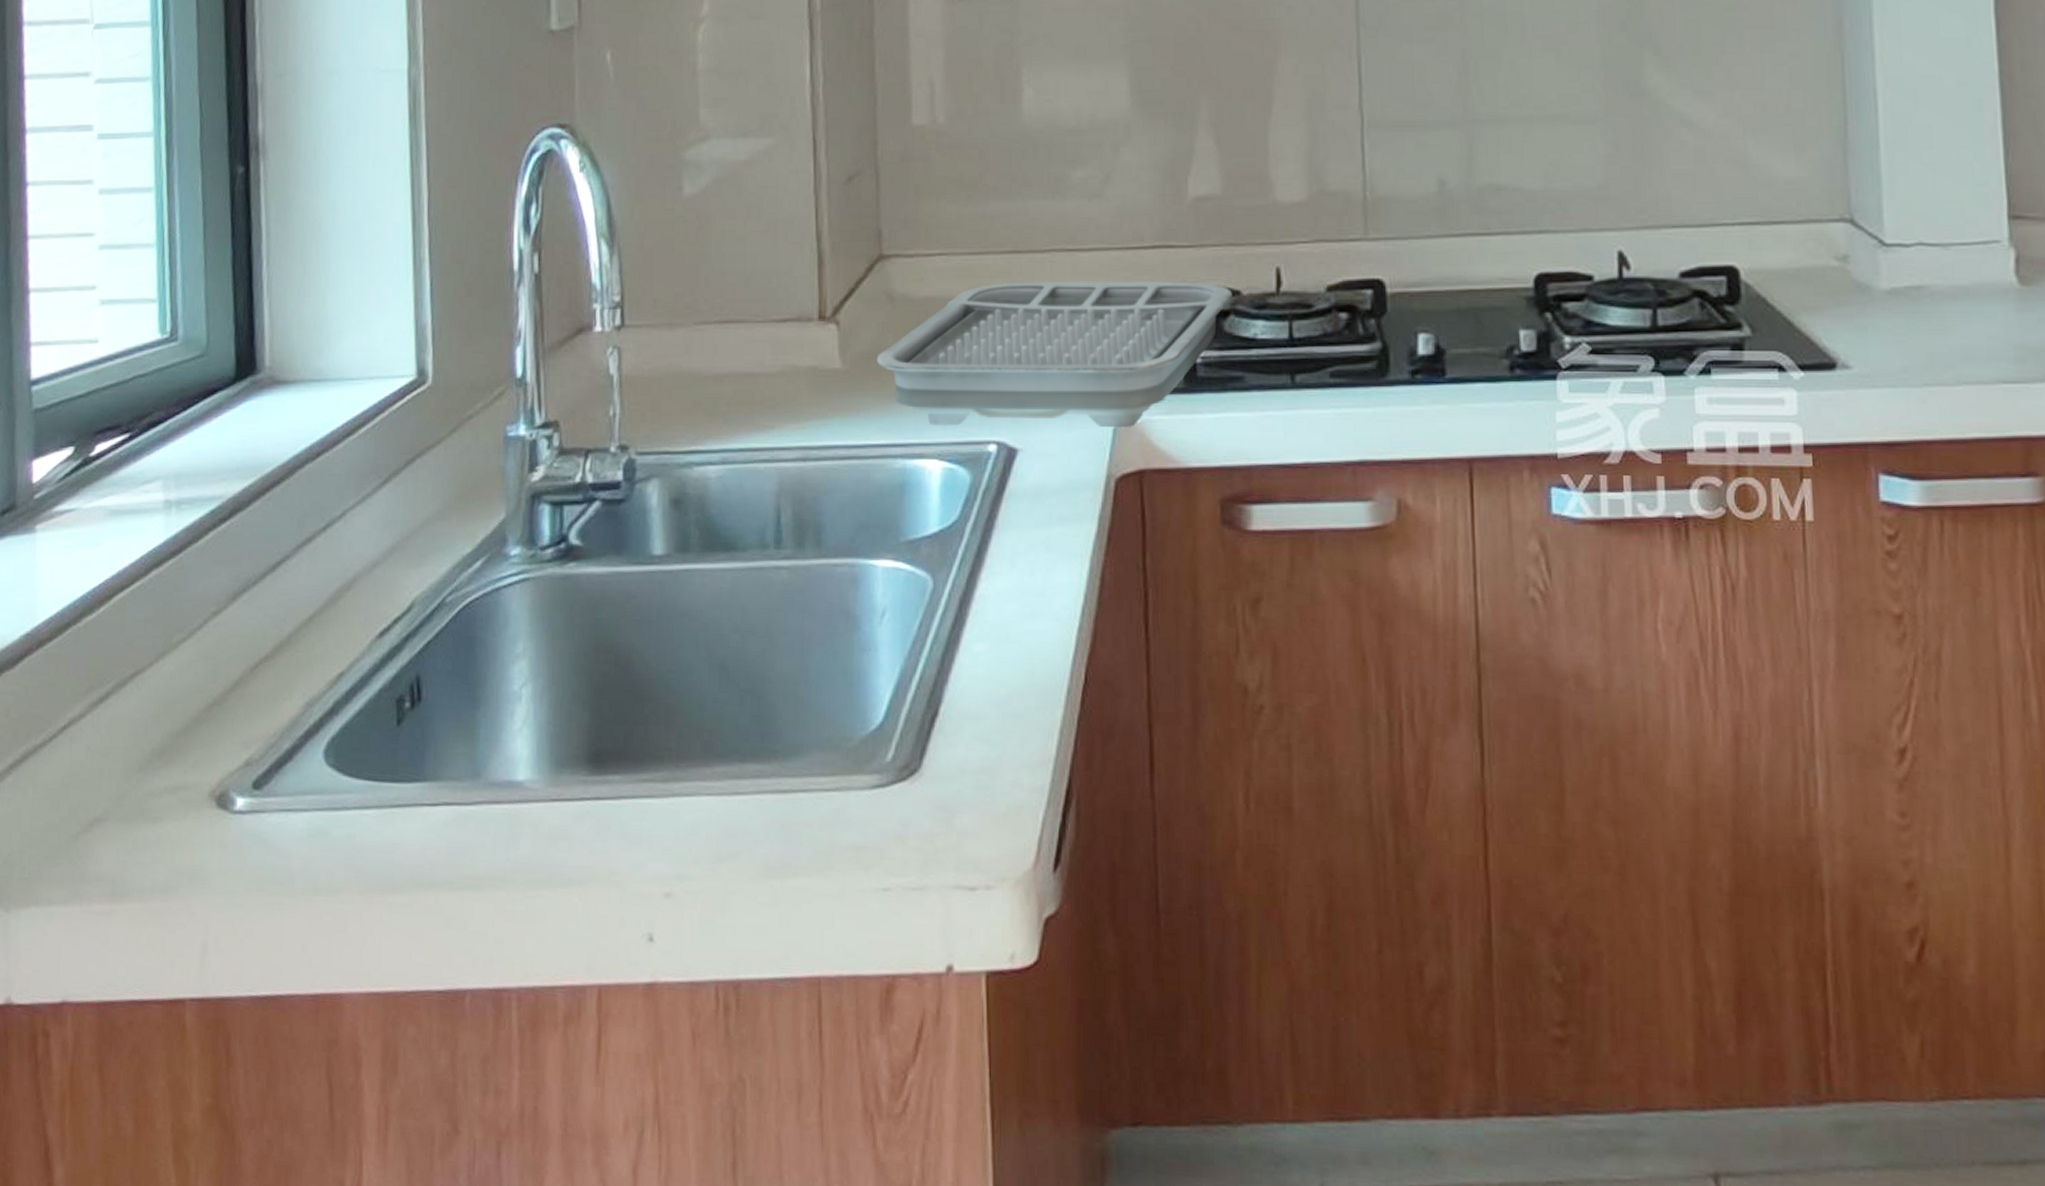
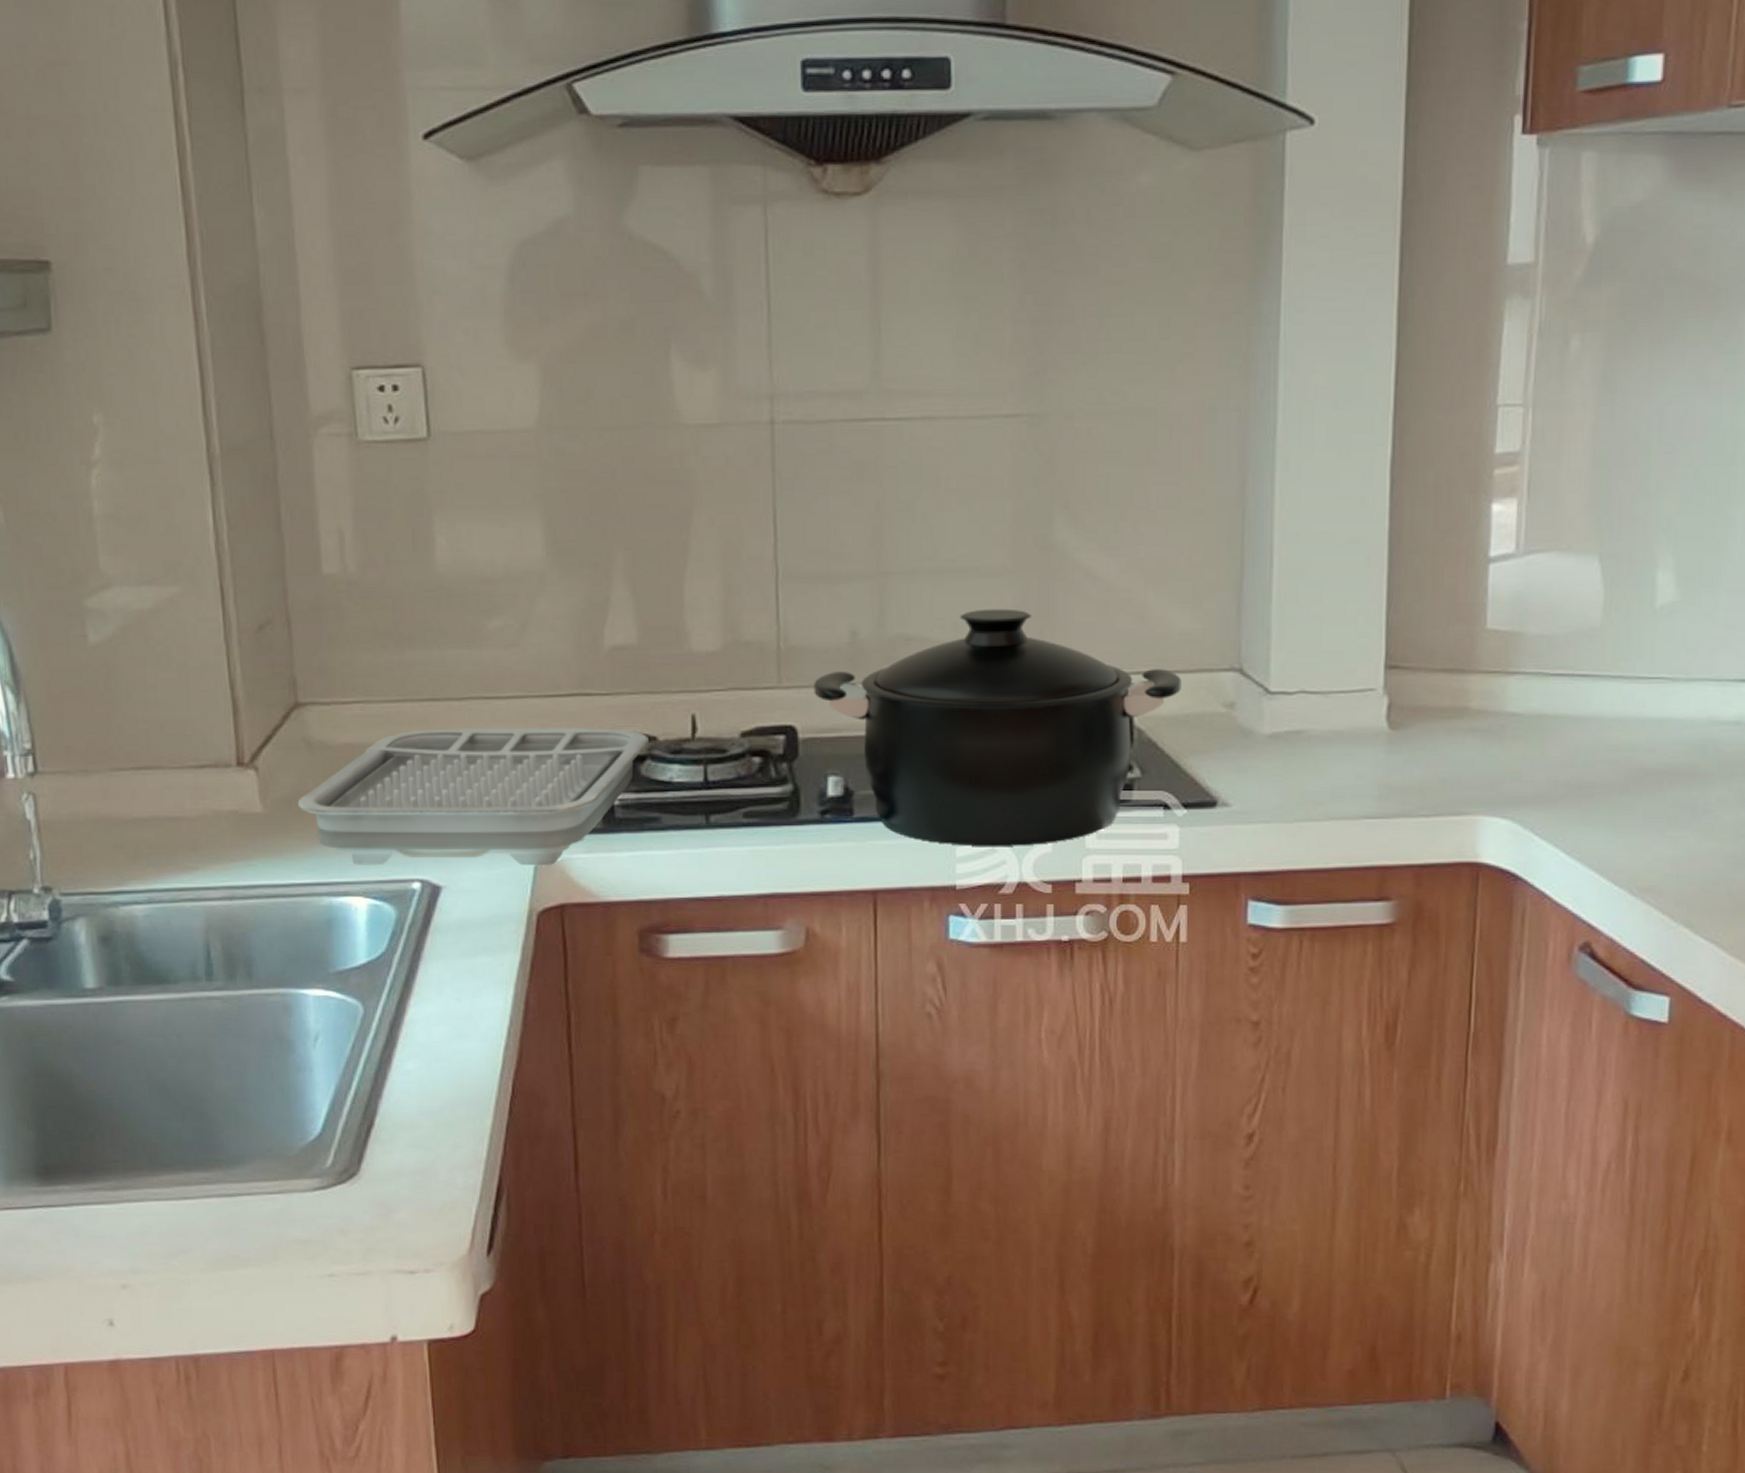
saucepan: none [1401,156,1789,411] -> present [814,608,1181,846]

